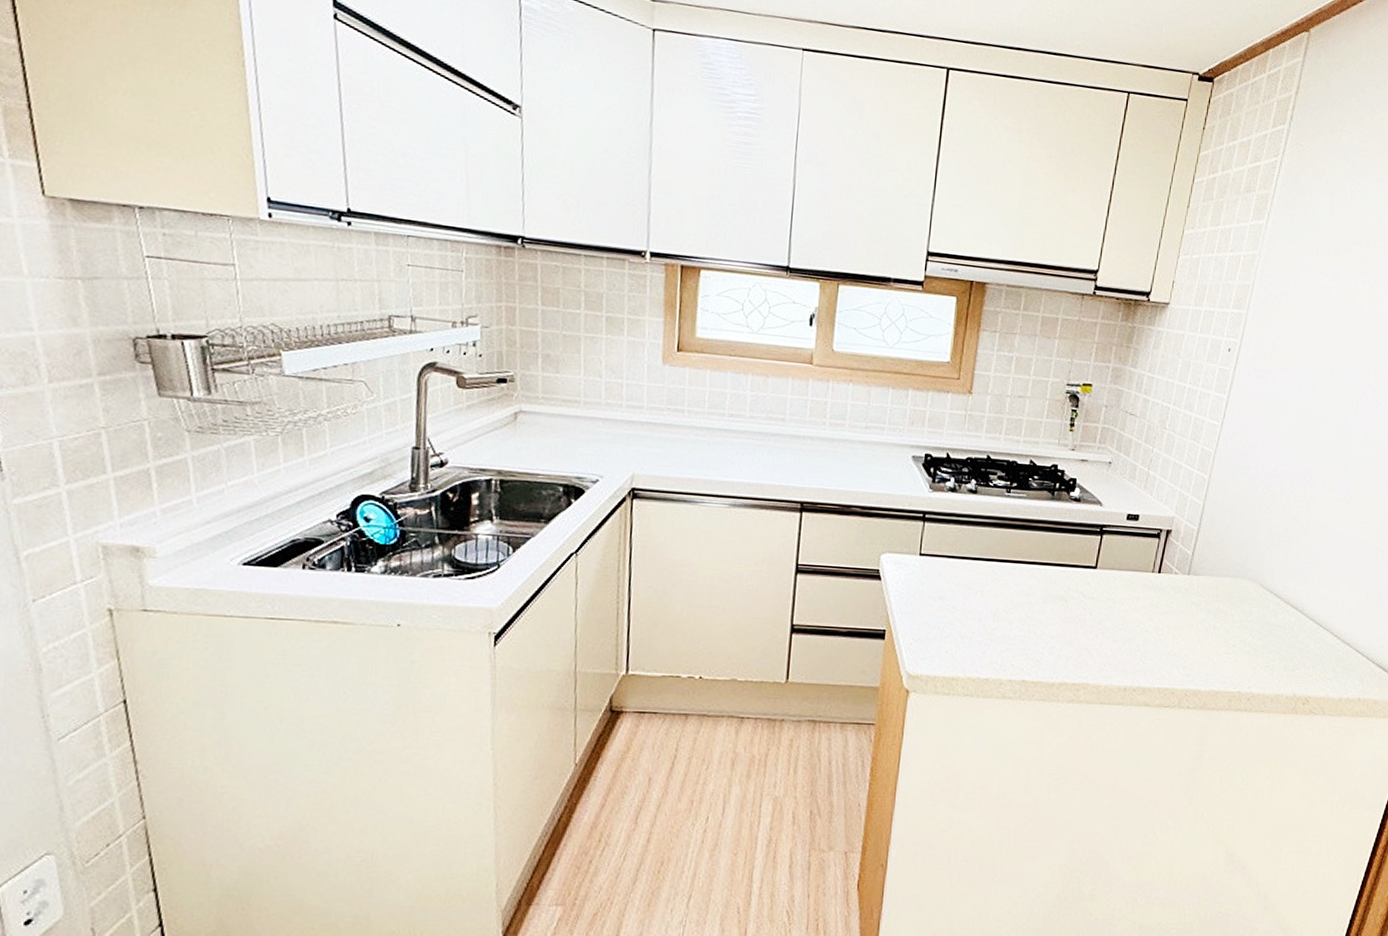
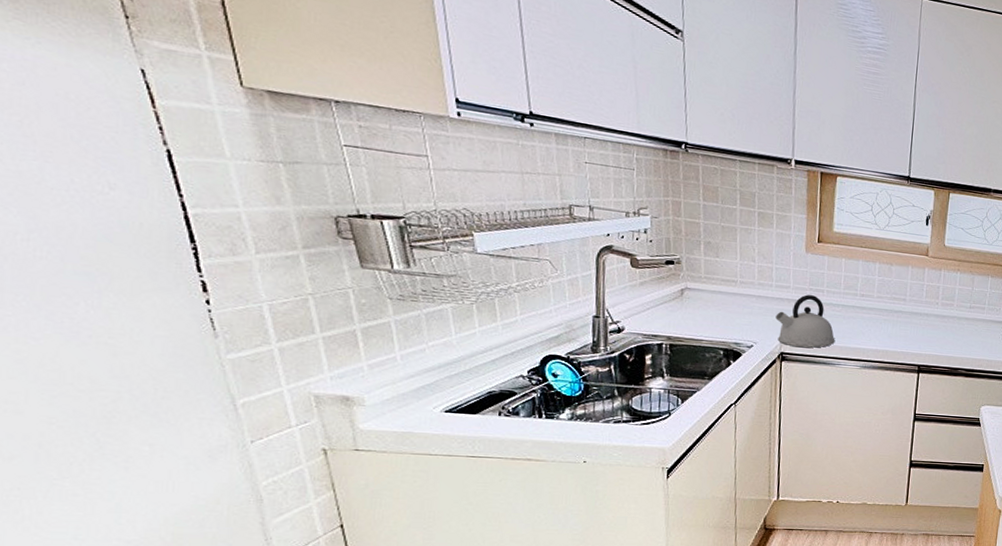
kettle: none [626,416,698,483] -> present [775,294,835,348]

